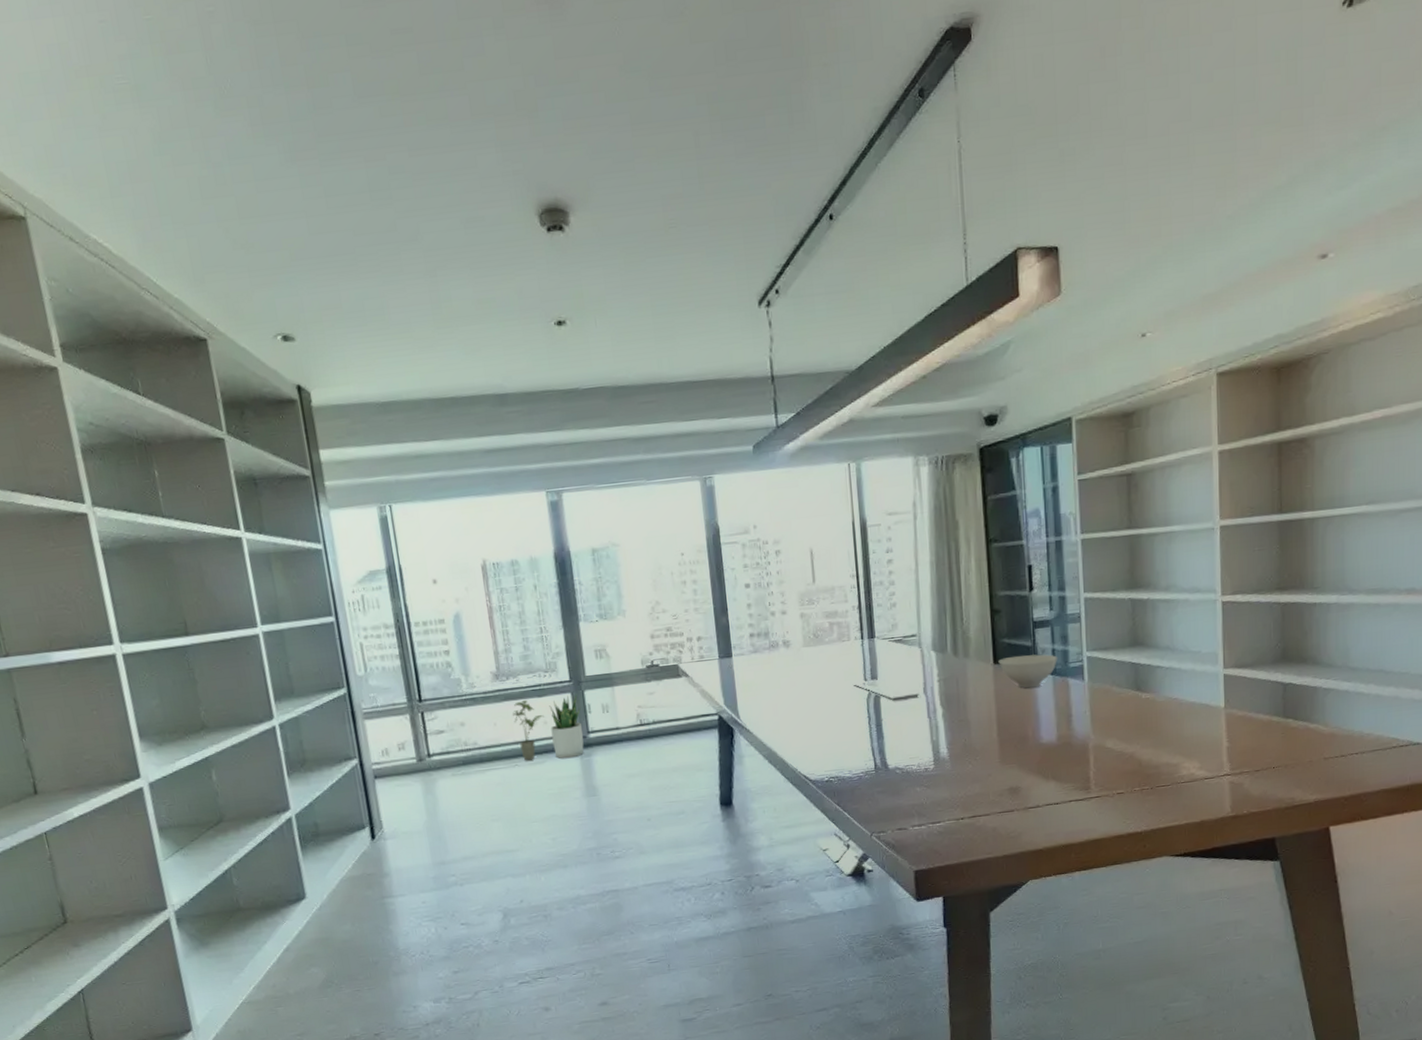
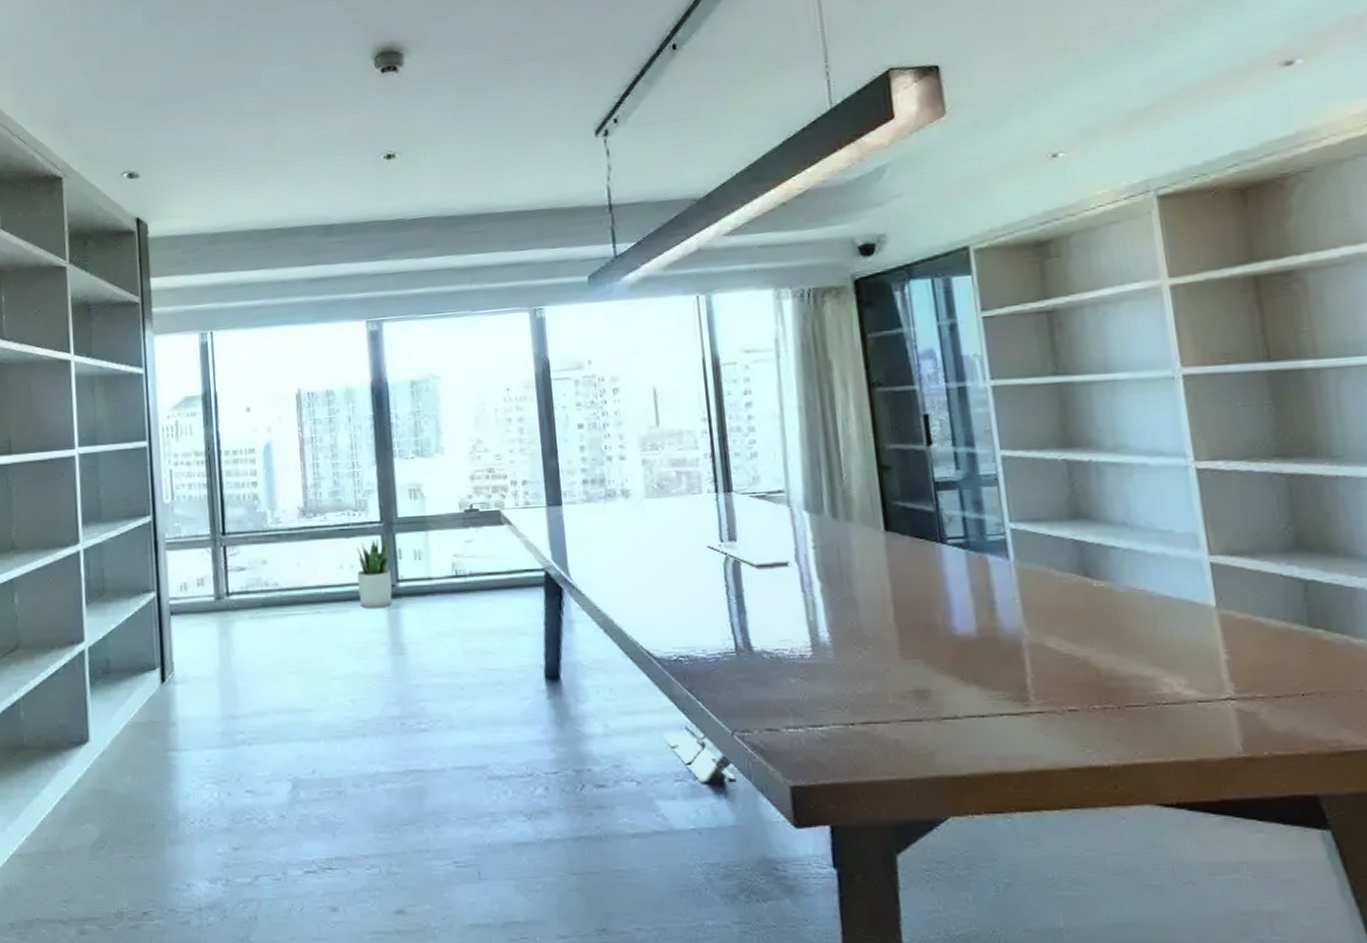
house plant: present [513,699,544,761] -> none [318,539,351,608]
bowl: present [998,654,1058,688] -> none [891,522,971,564]

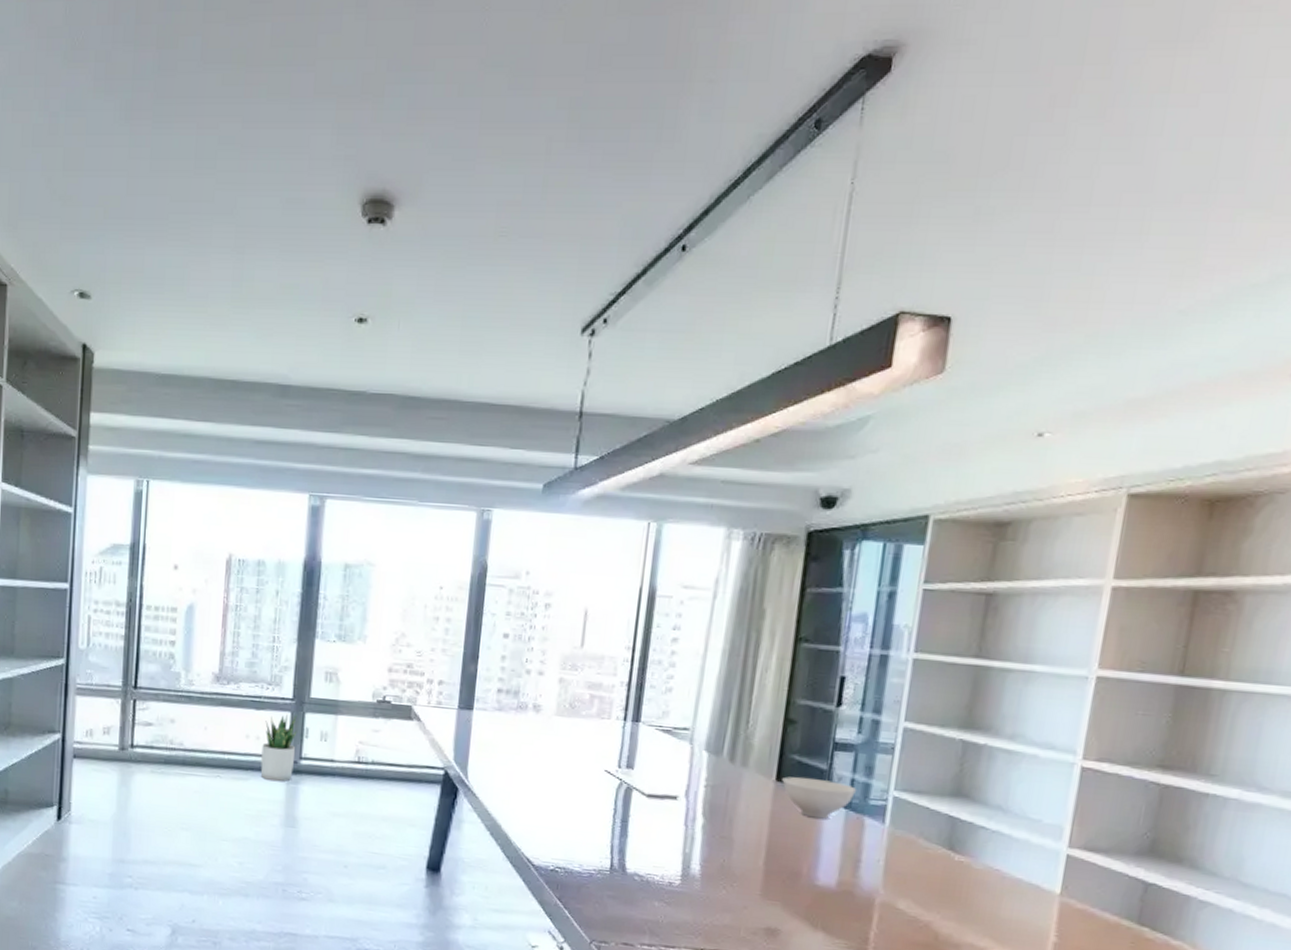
bowl: none [891,522,971,564] -> present [782,776,857,819]

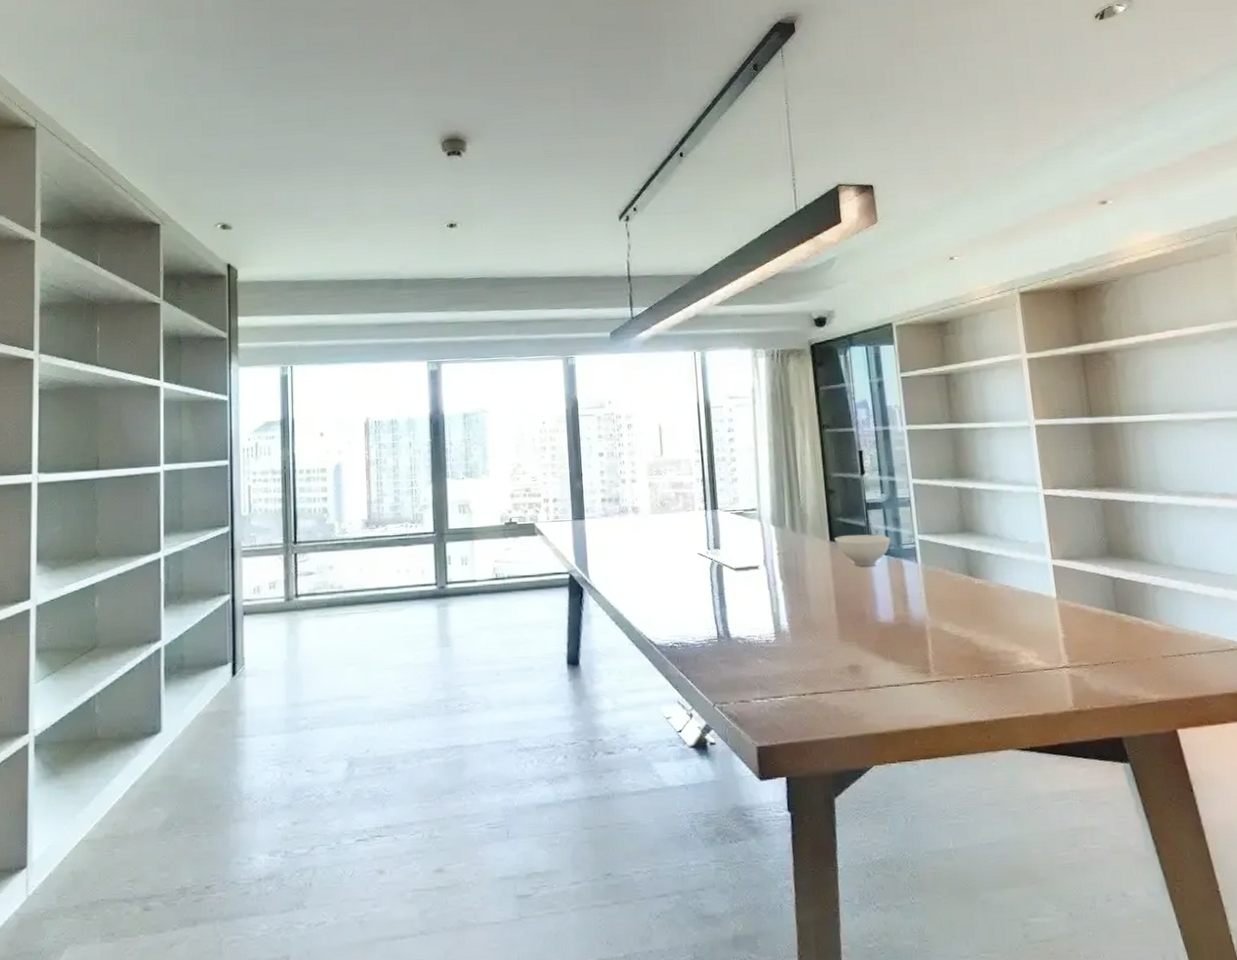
planter: present [260,714,298,782] -> none [412,546,442,608]

